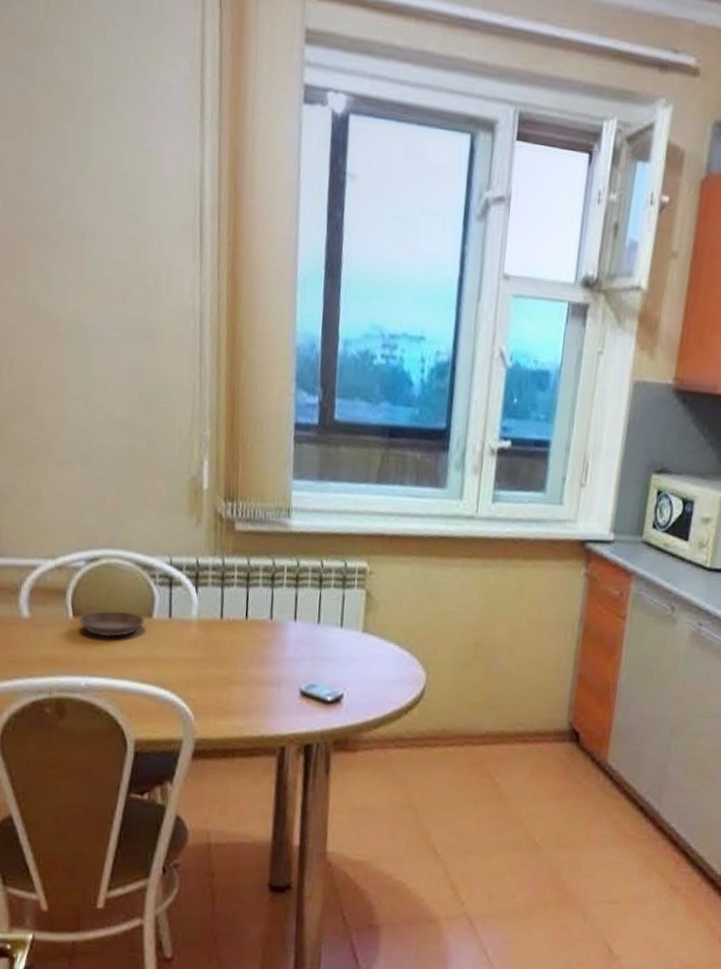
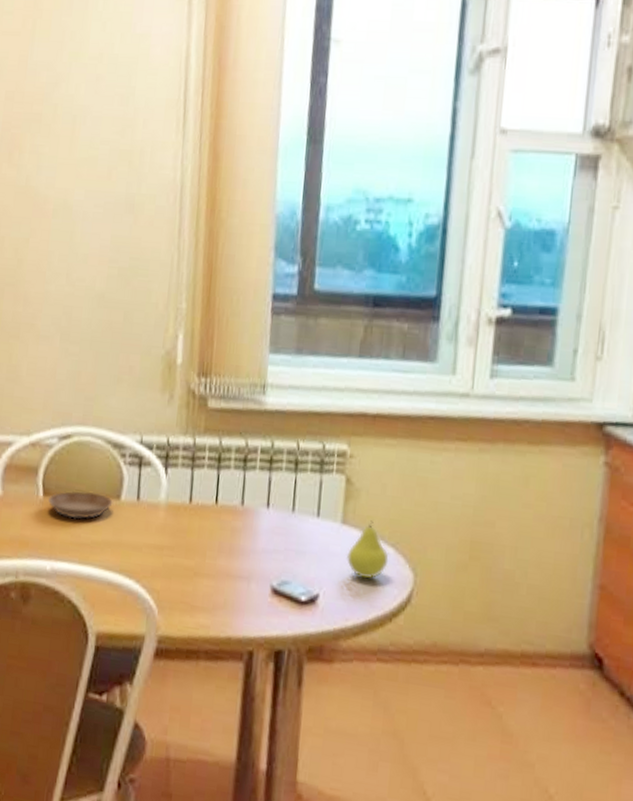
fruit: none [368,628,405,679] -> present [347,520,389,579]

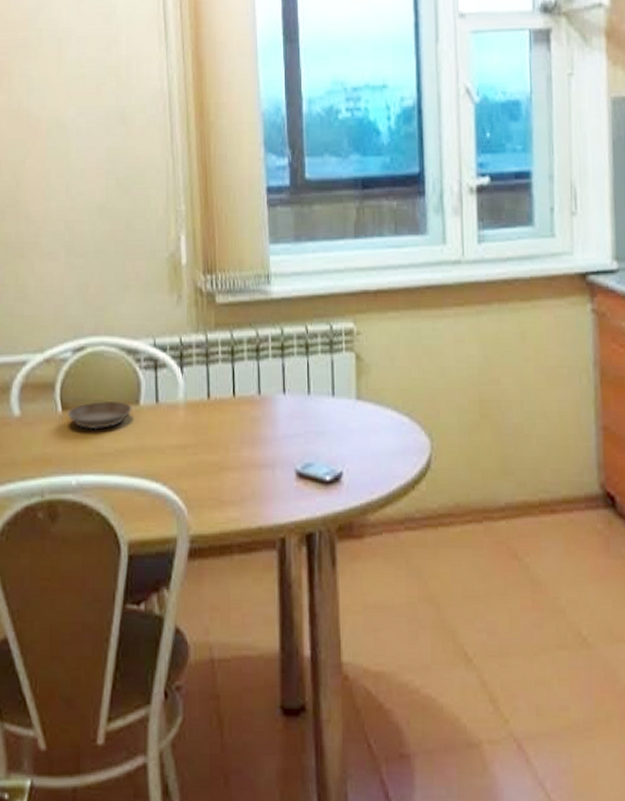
fruit: present [347,520,389,579] -> none [365,393,405,450]

